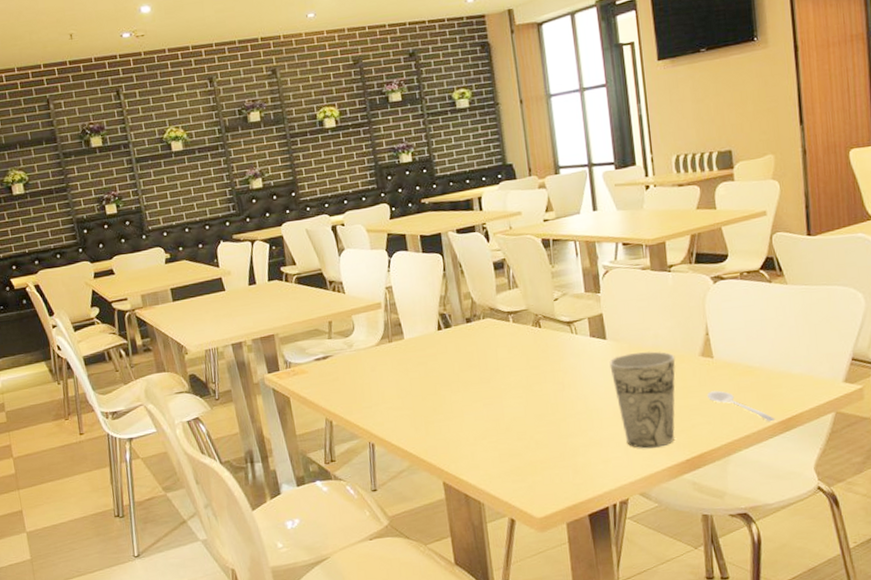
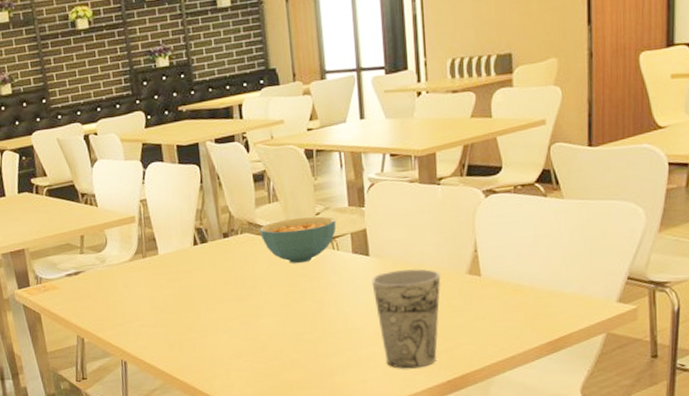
cereal bowl: none [501,302,574,347] -> present [260,216,336,264]
stirrer: present [707,390,776,422] -> none [472,310,543,343]

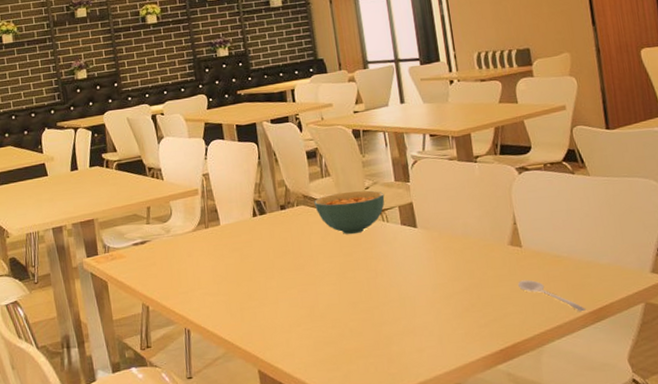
cup: present [371,268,441,369] -> none [420,240,488,338]
stirrer: none [472,310,543,343] -> present [517,279,587,312]

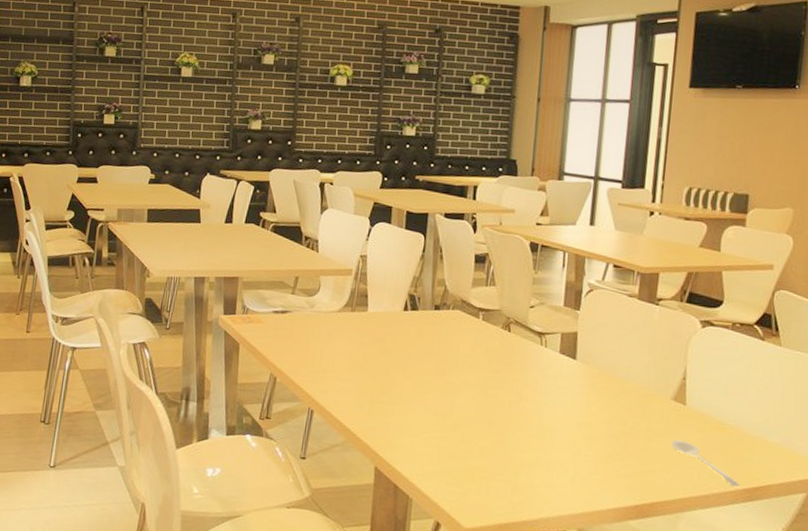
cereal bowl: present [314,190,385,235] -> none [471,305,549,352]

